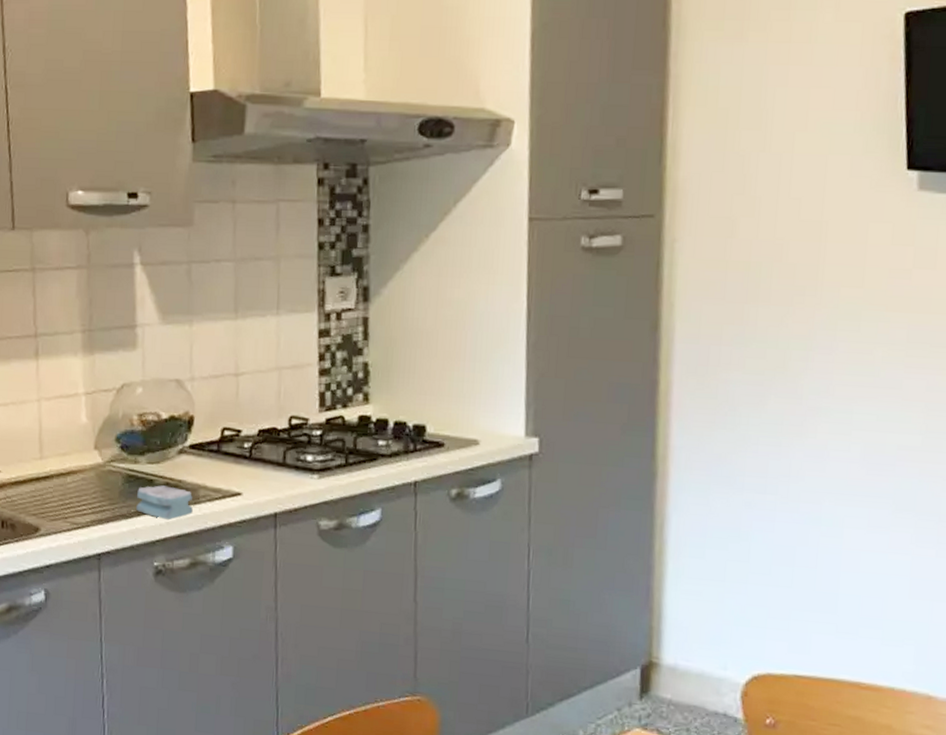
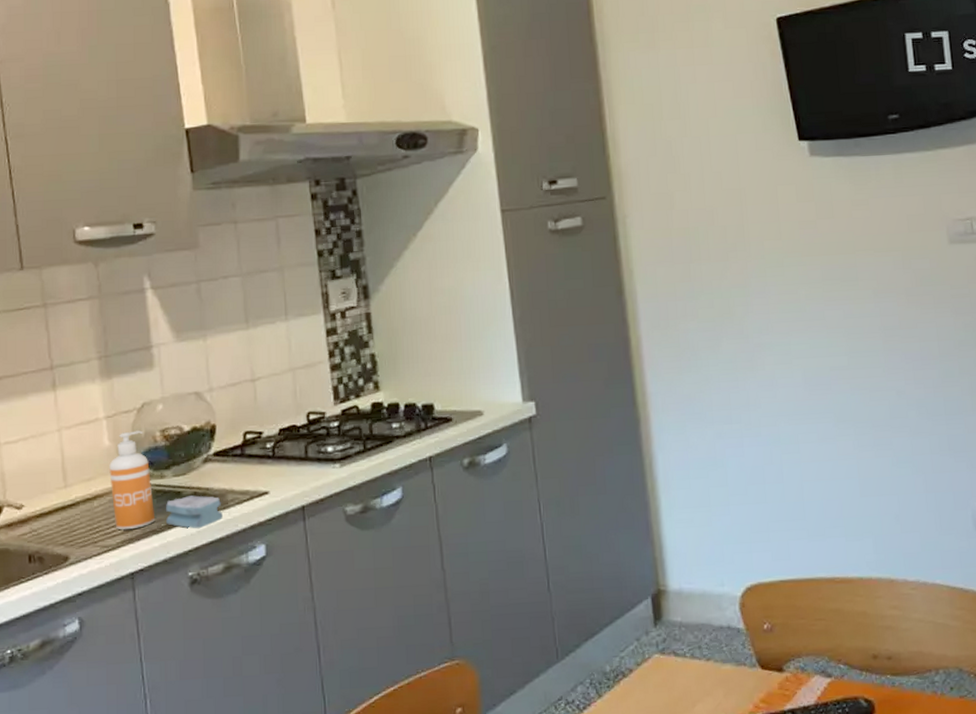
soap dispenser: none [84,411,126,511] -> present [109,430,156,530]

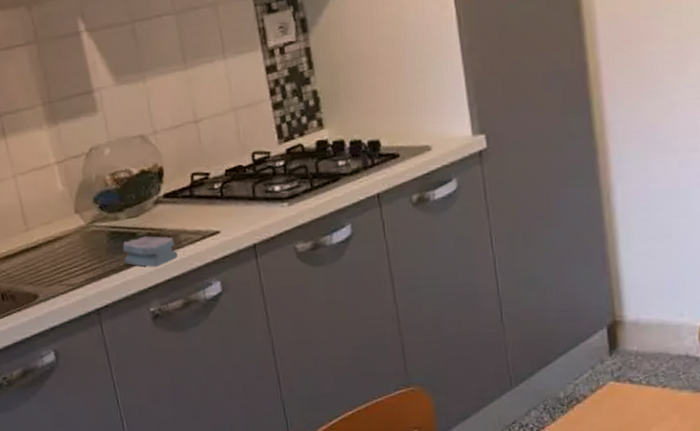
soap dispenser: present [109,430,156,530] -> none [65,174,115,270]

